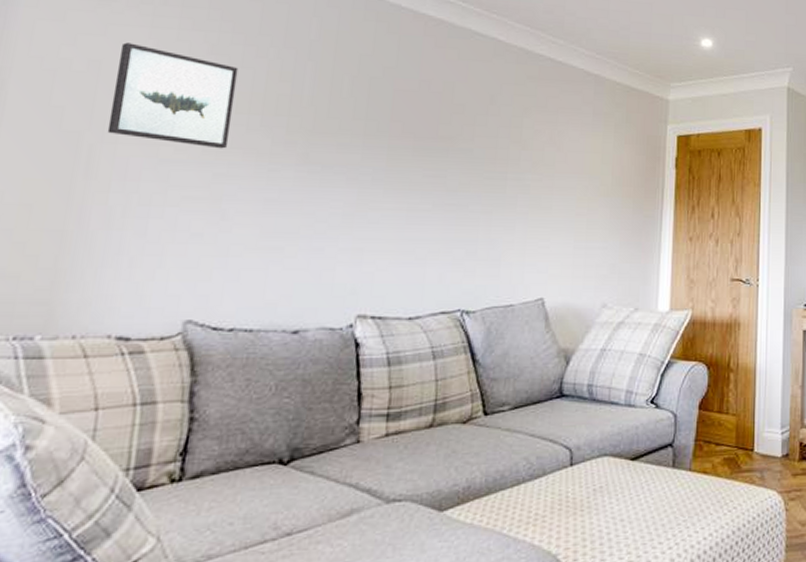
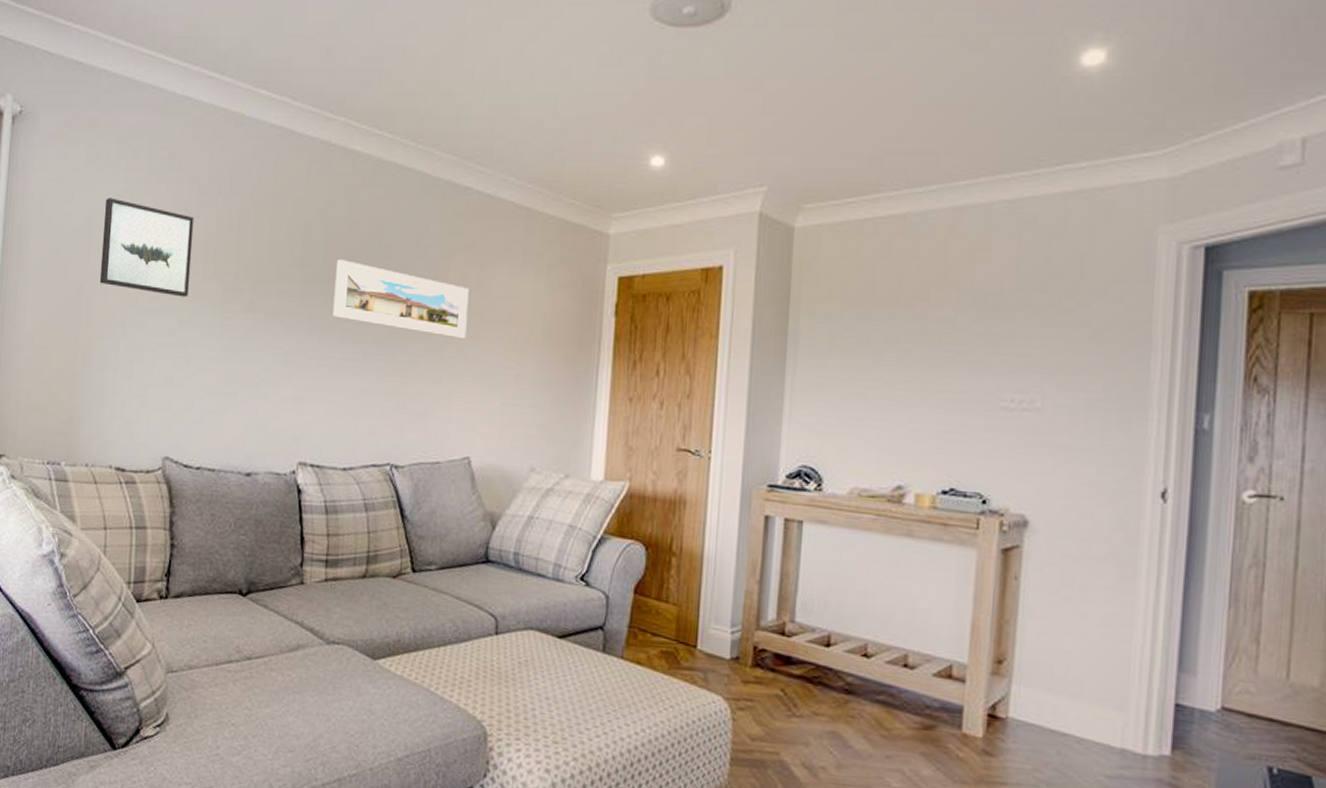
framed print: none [399,115,542,189] -> present [332,260,469,339]

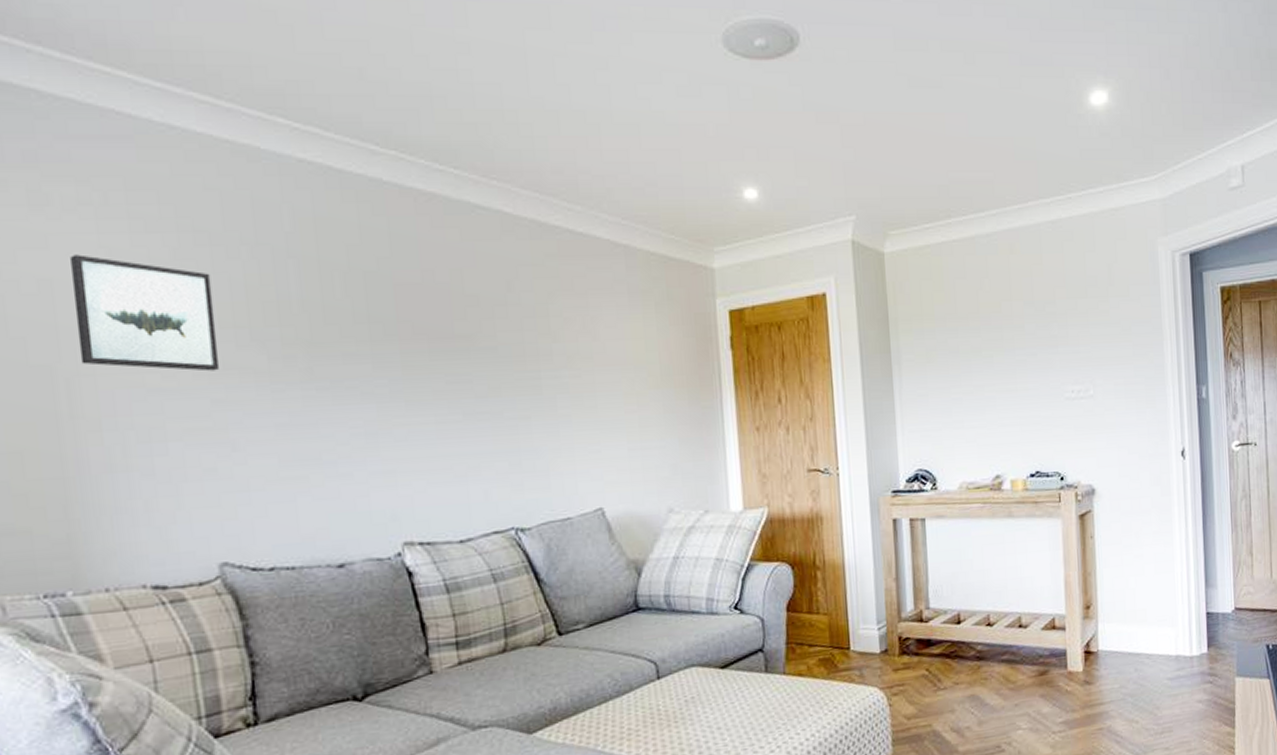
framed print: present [332,260,469,339] -> none [412,312,579,388]

